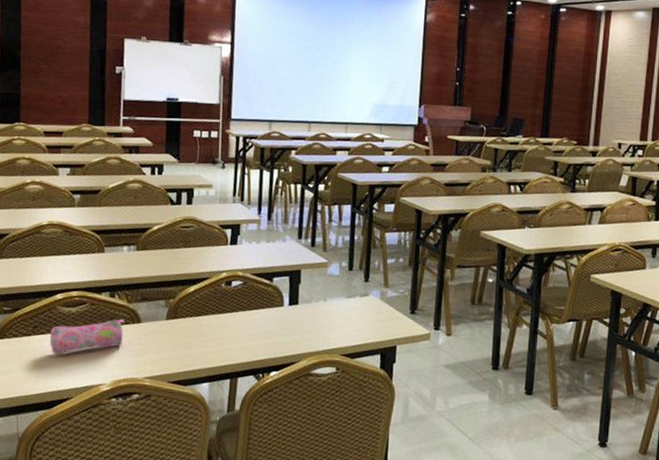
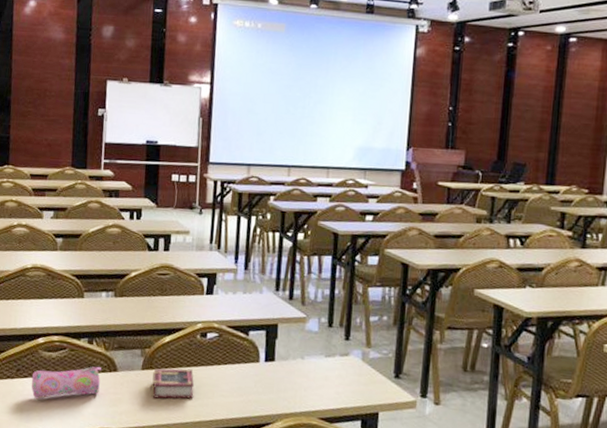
book: none [176,316,220,347] -> present [151,368,194,399]

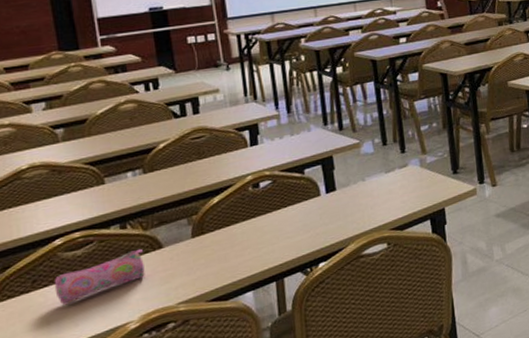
book: present [151,368,194,399] -> none [206,222,257,262]

